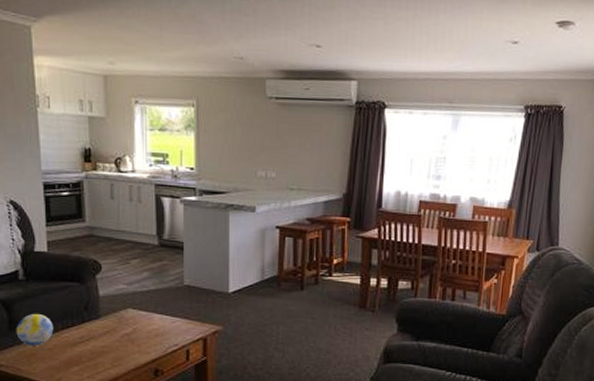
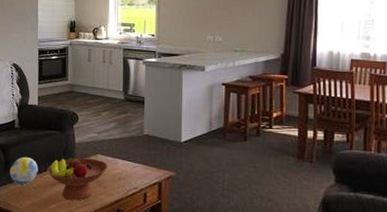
fruit bowl: none [65,313,141,362] -> present [47,157,108,201]

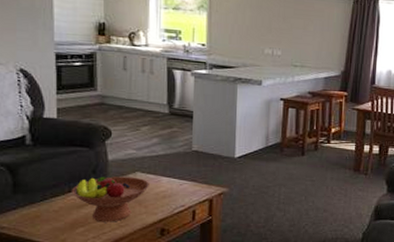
decorative ball: present [9,156,38,185] -> none [20,176,60,208]

